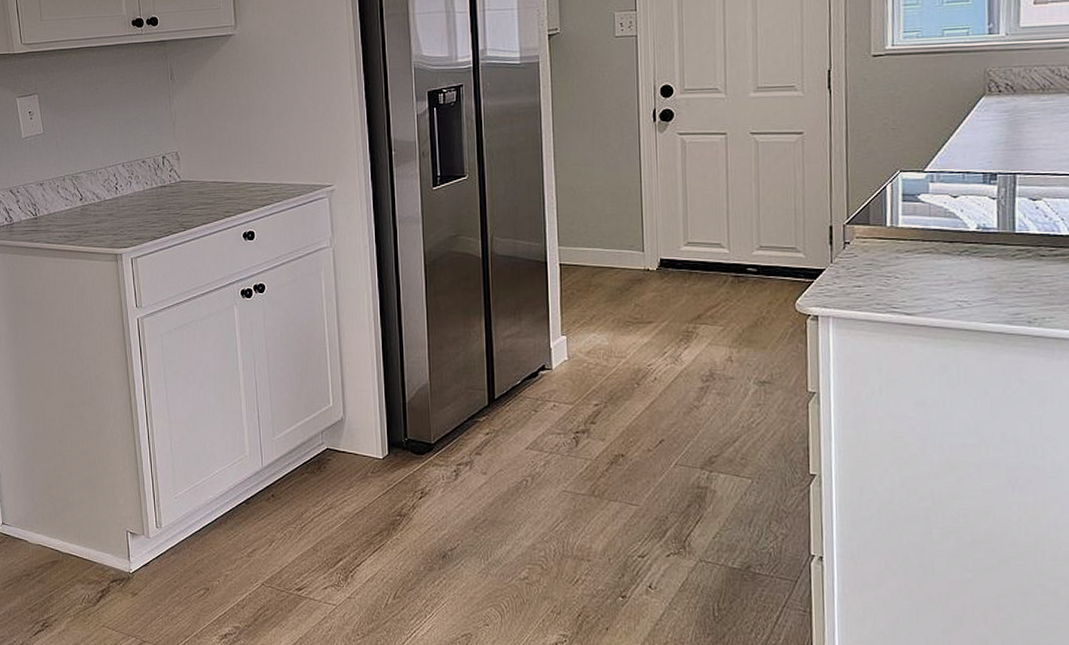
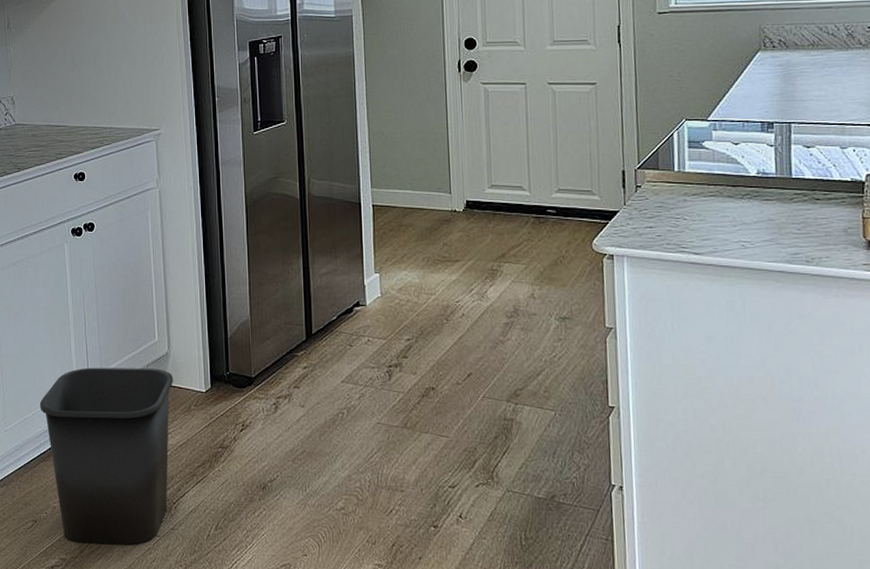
waste bin: none [210,433,350,614] -> present [39,367,174,546]

